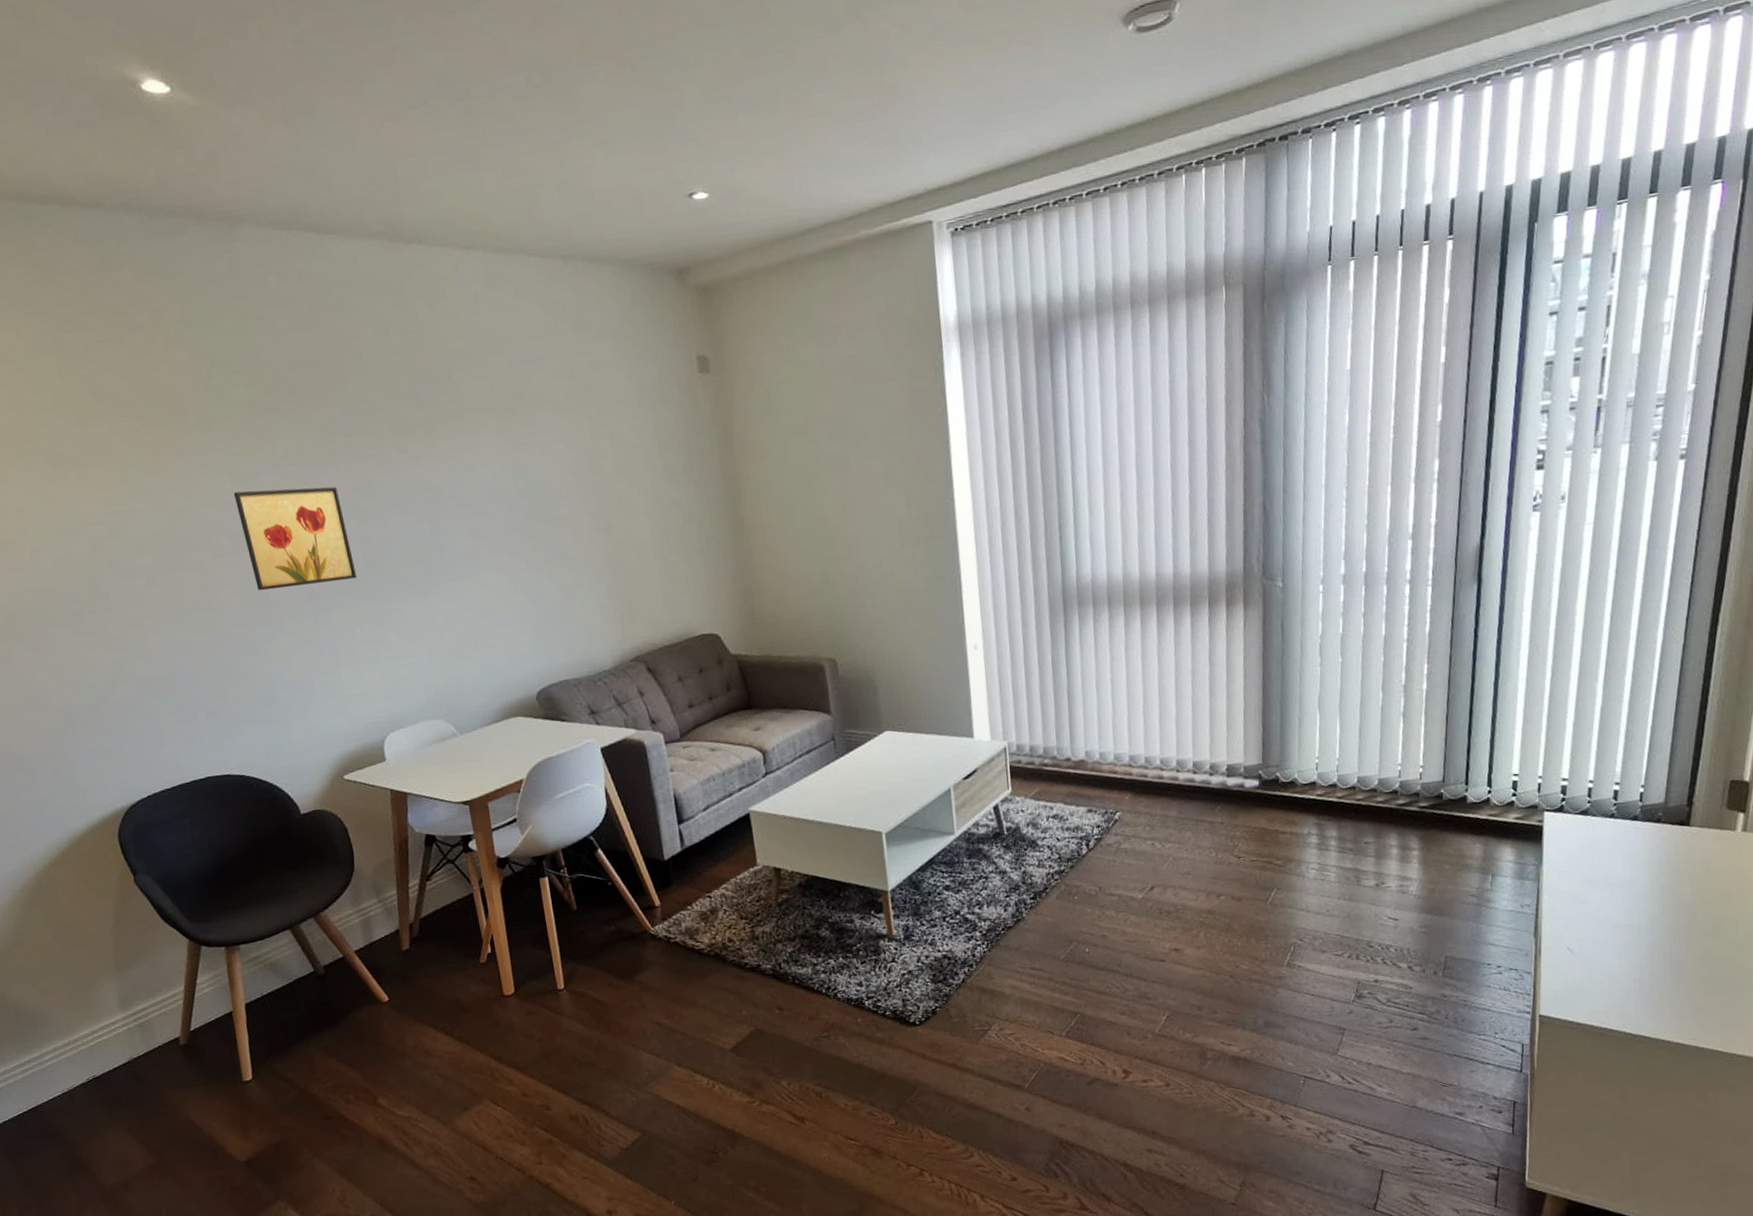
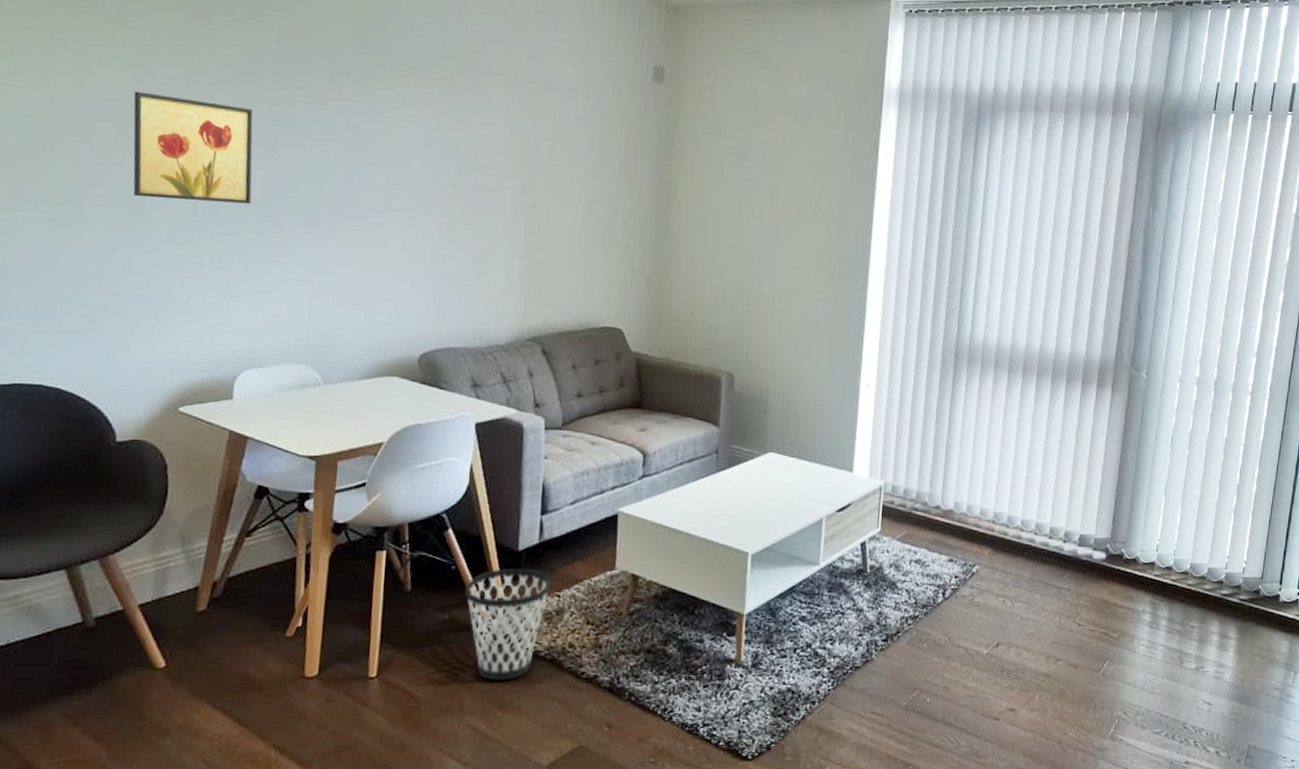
wastebasket: none [624,875,701,981] -> present [465,568,551,681]

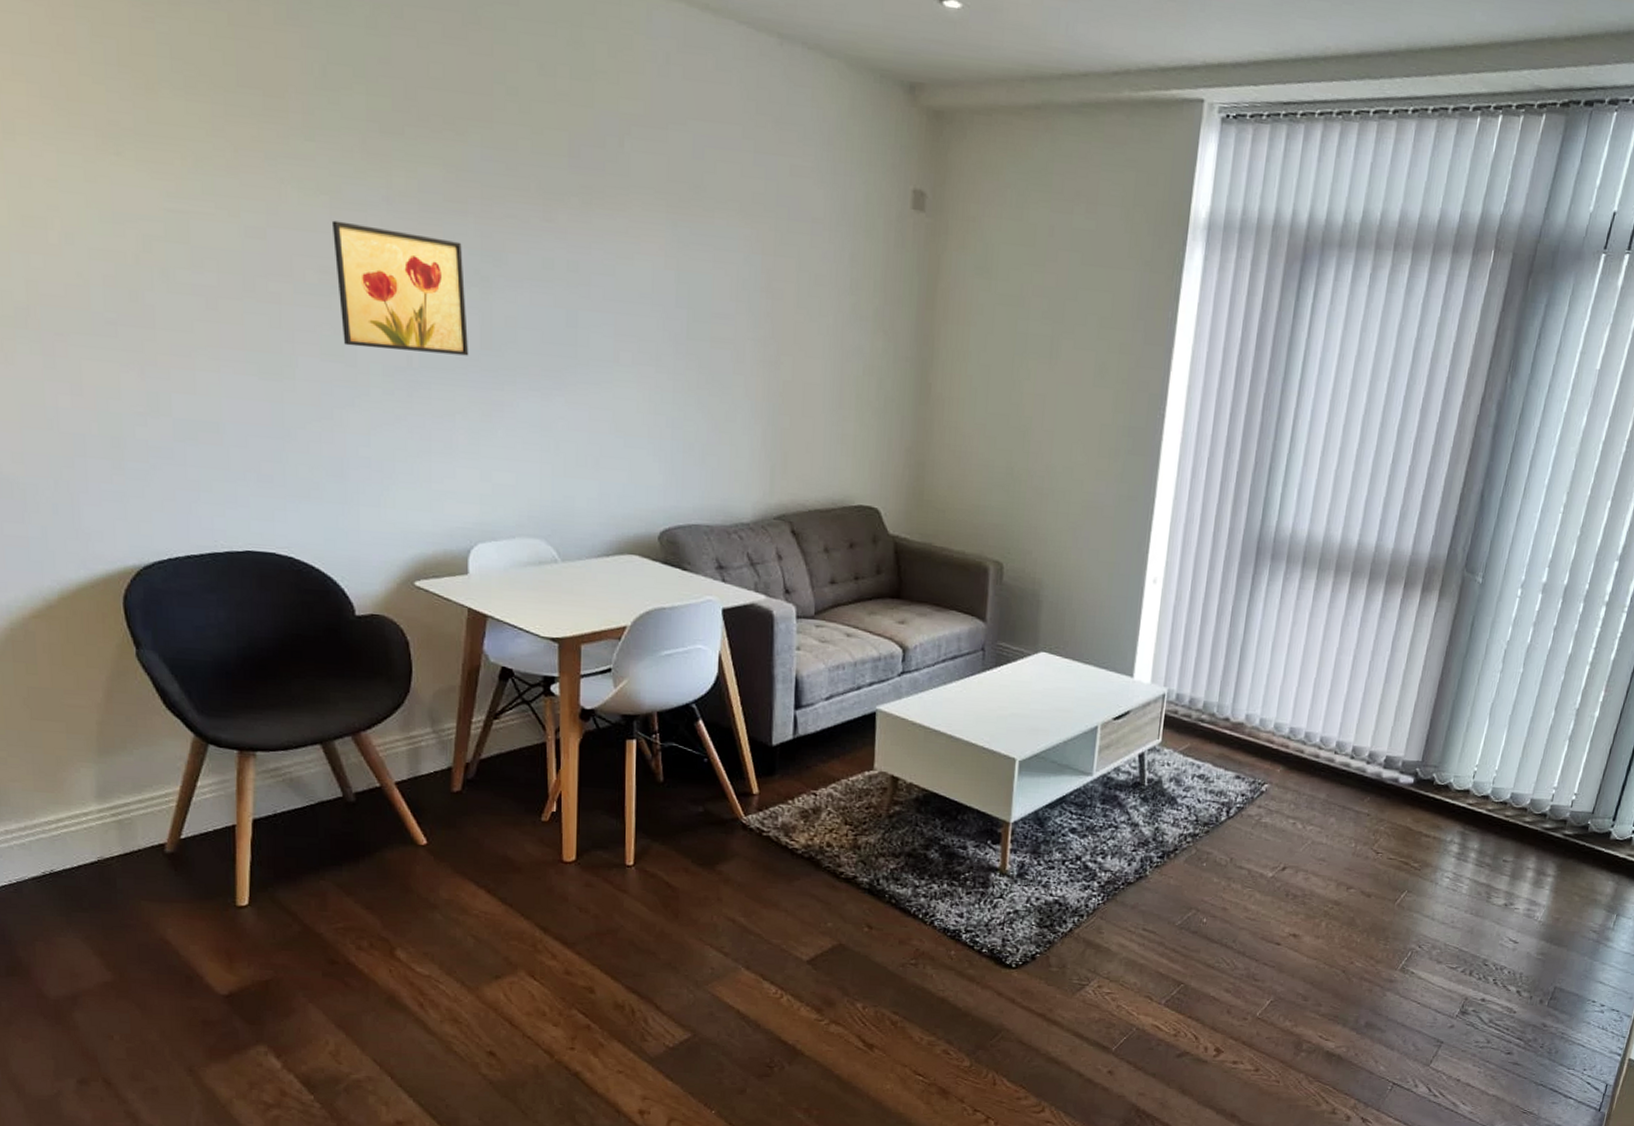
wastebasket: present [465,568,551,681] -> none [719,763,807,876]

